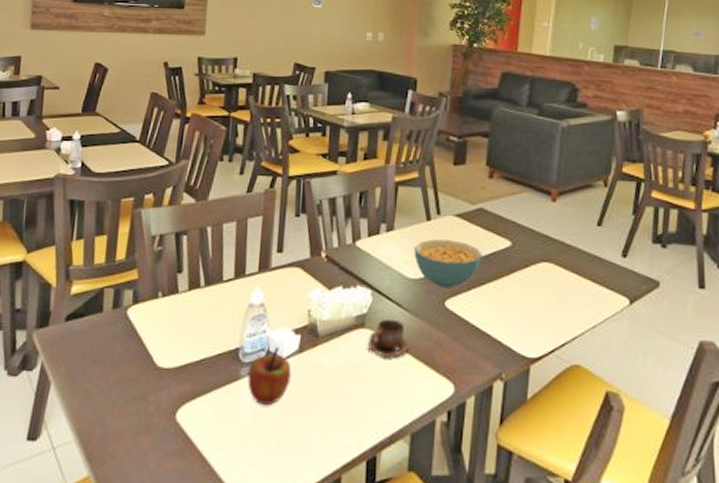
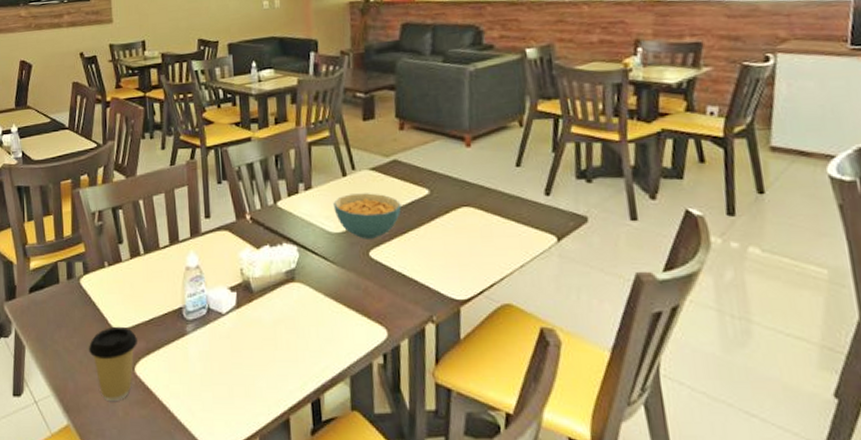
coffee cup: none [126,365,183,452] -> present [89,326,137,402]
apple: present [247,347,291,405] -> none [193,304,233,356]
cup: present [368,319,409,359] -> none [300,272,340,309]

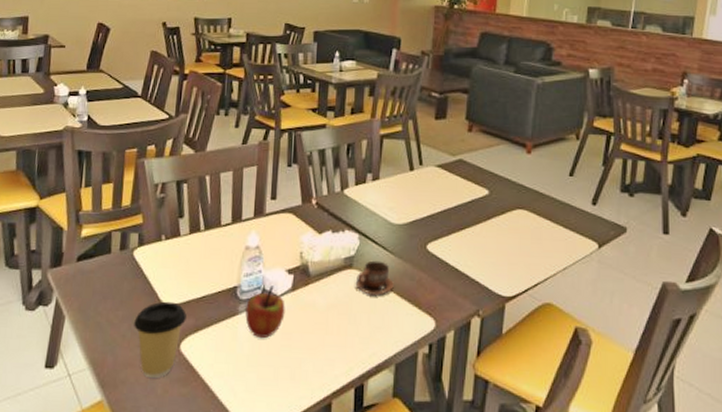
apple: none [193,304,233,356] -> present [245,285,285,338]
cup: none [300,272,340,309] -> present [356,260,394,297]
cereal bowl: present [333,193,402,239] -> none [398,188,462,233]

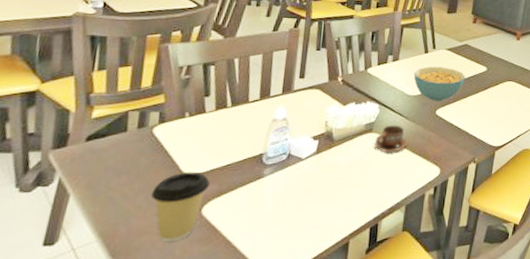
apple: present [245,285,285,338] -> none [270,151,309,195]
cereal bowl: none [398,188,462,233] -> present [414,67,466,101]

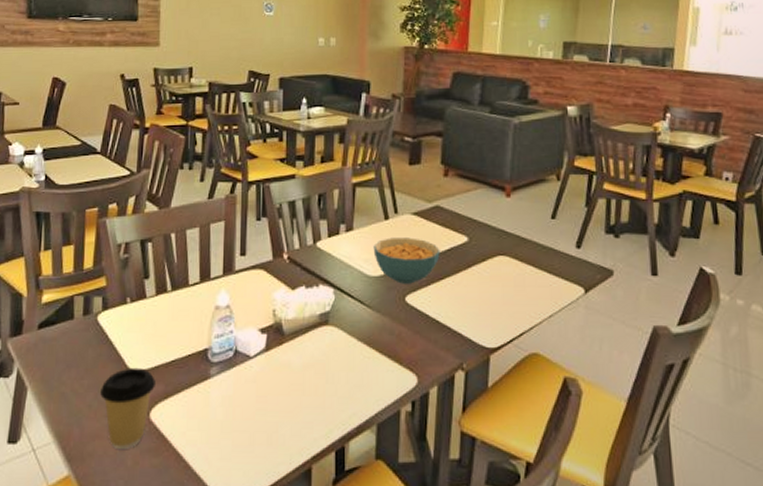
cup: present [375,125,407,154] -> none [333,315,372,354]

